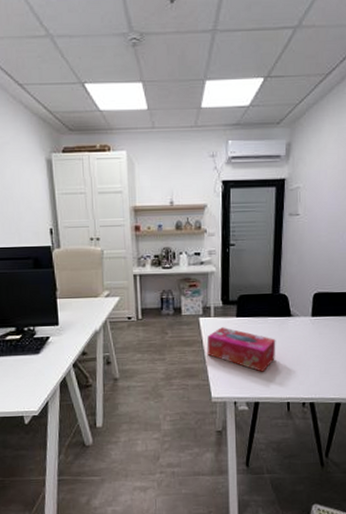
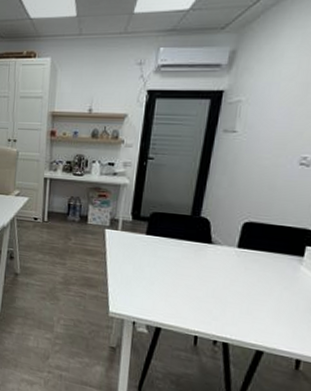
tissue box: present [207,327,276,372] -> none [109,242,190,298]

